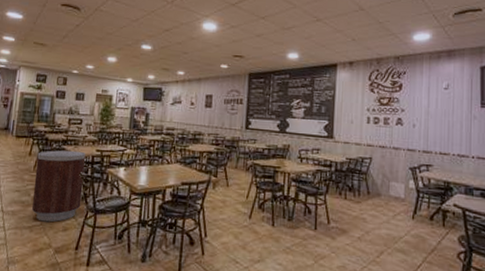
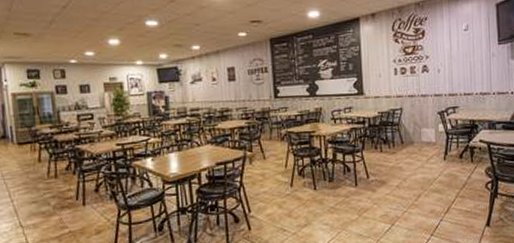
trash can: present [32,150,85,223] -> none [48,148,111,229]

